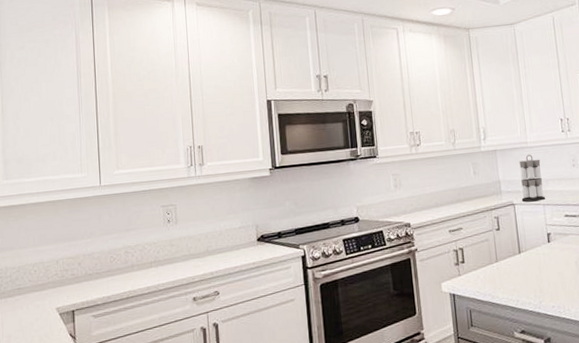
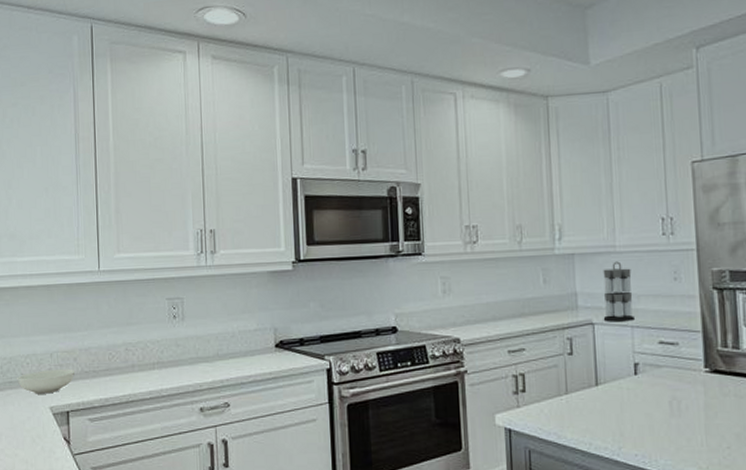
bowl: none [25,272,80,298] -> present [17,368,76,394]

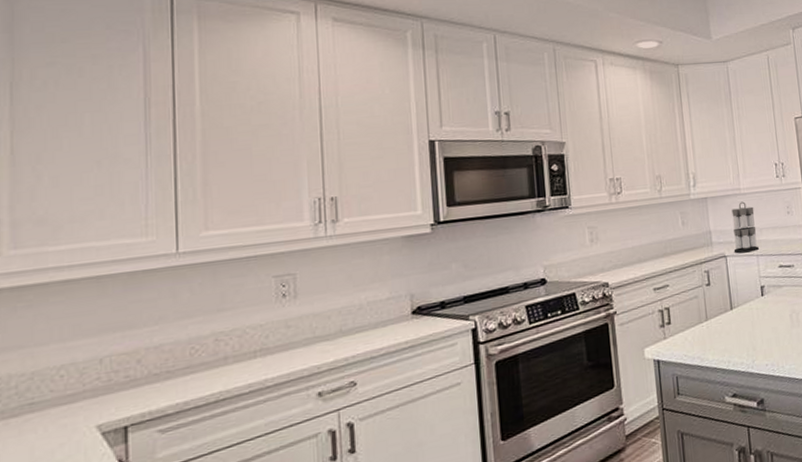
bowl: present [17,368,76,394] -> none [43,373,139,413]

